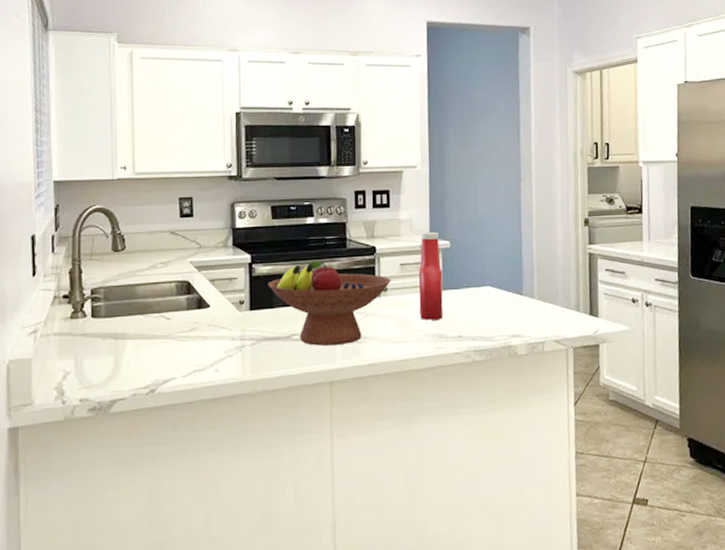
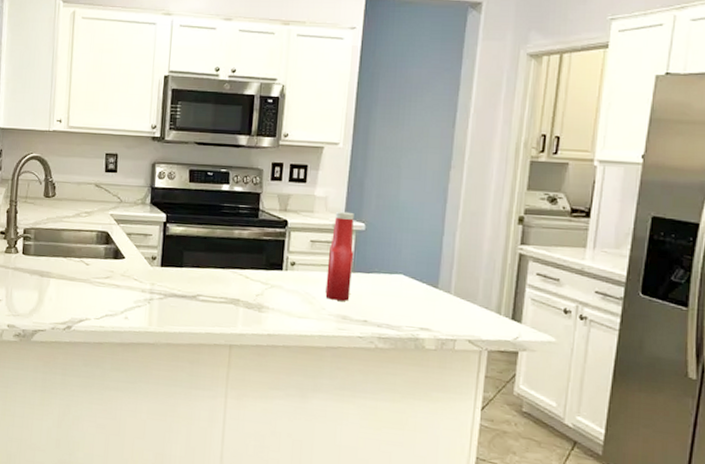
fruit bowl: present [267,261,391,346] -> none [179,227,300,312]

